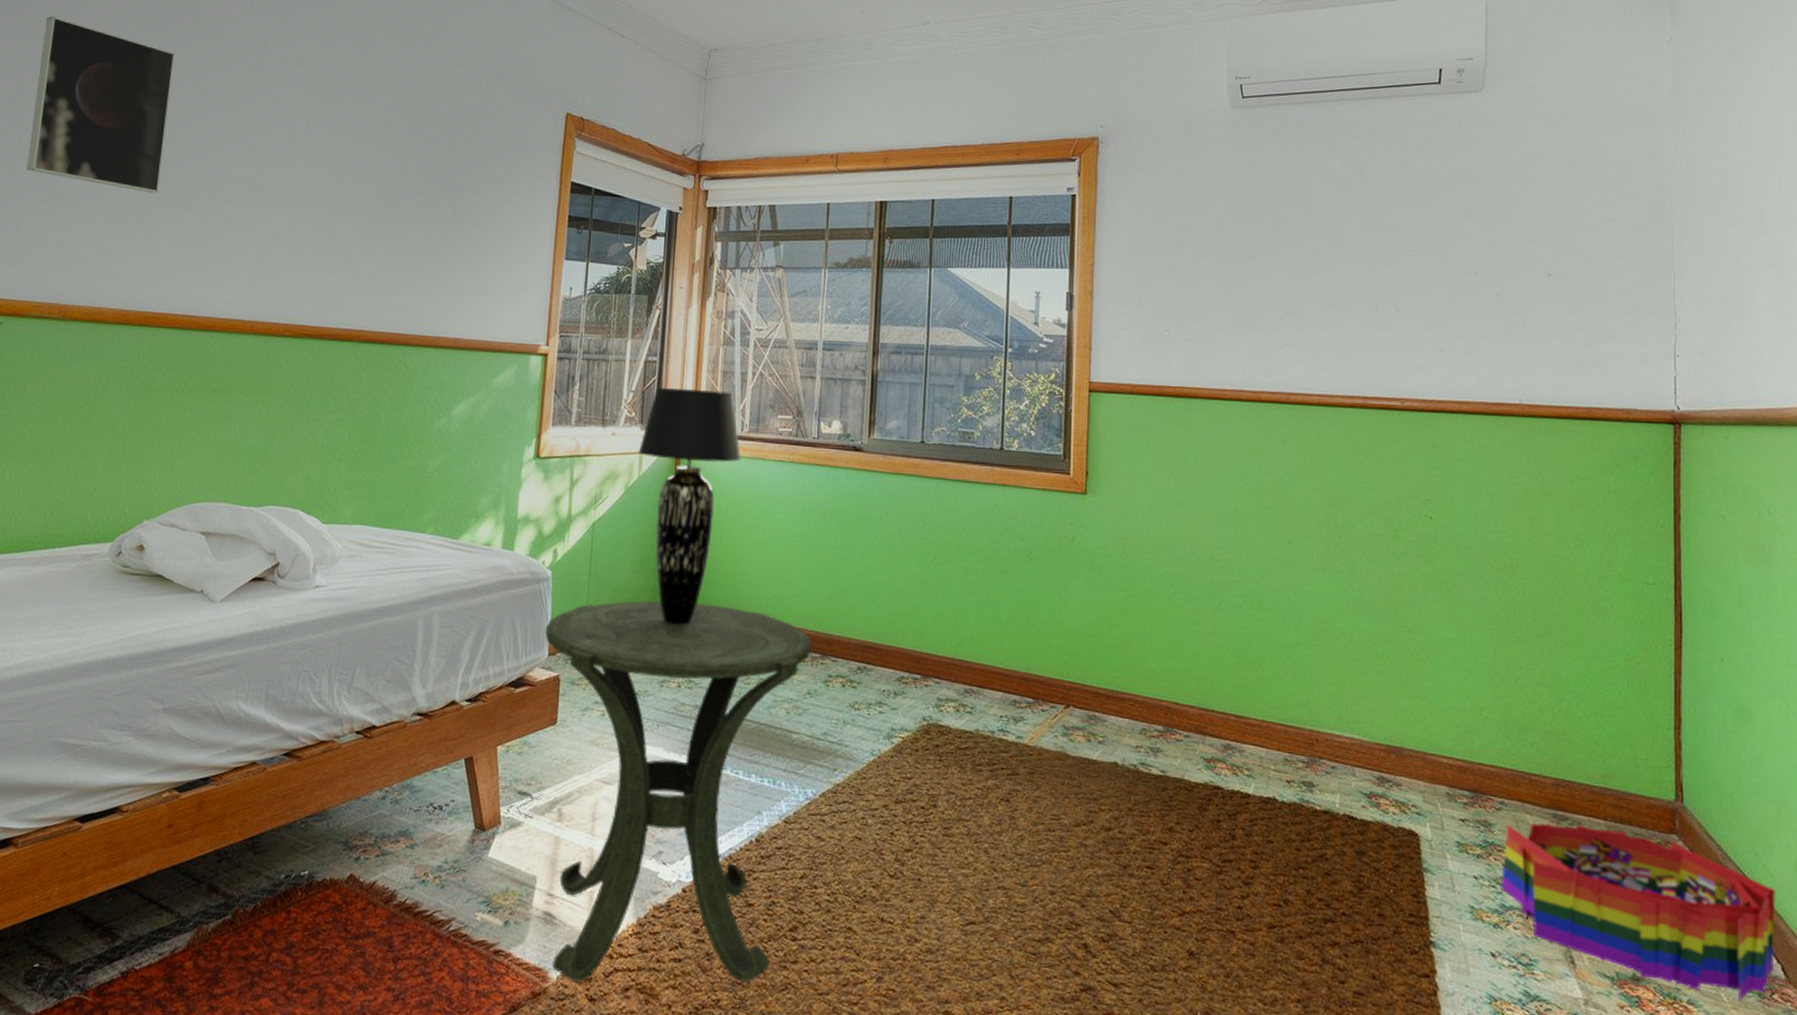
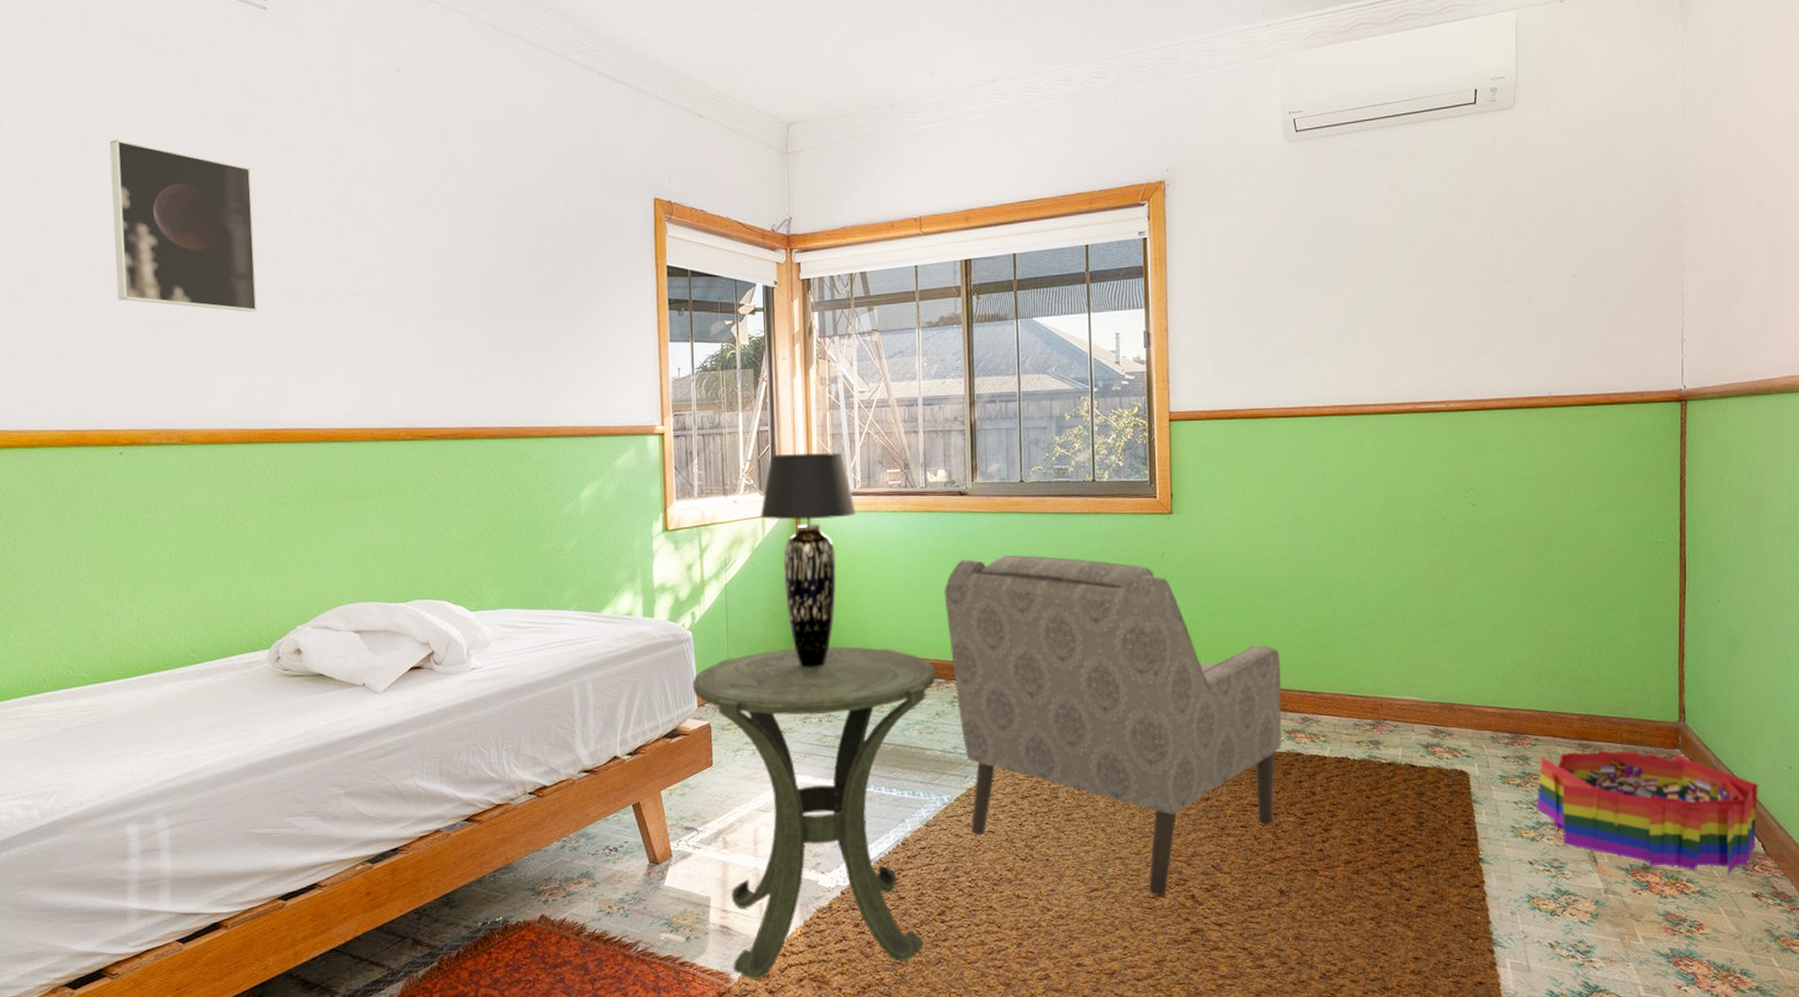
chair: none [828,521,1202,940] -> present [944,555,1282,896]

